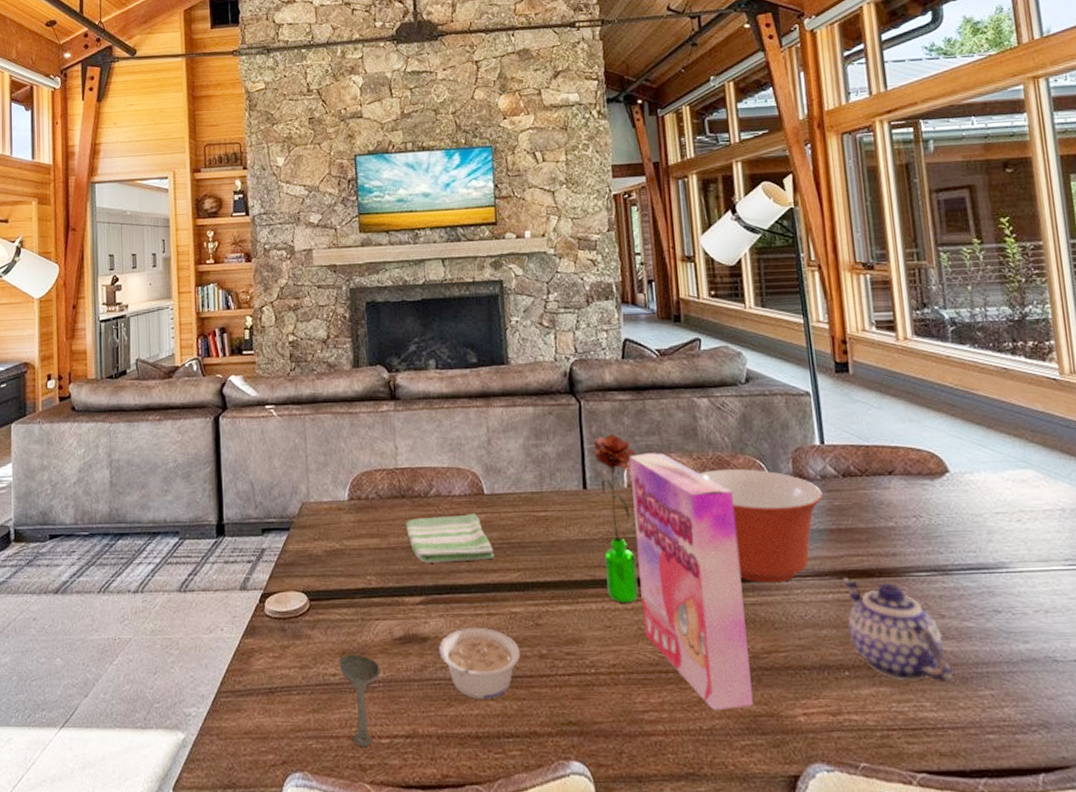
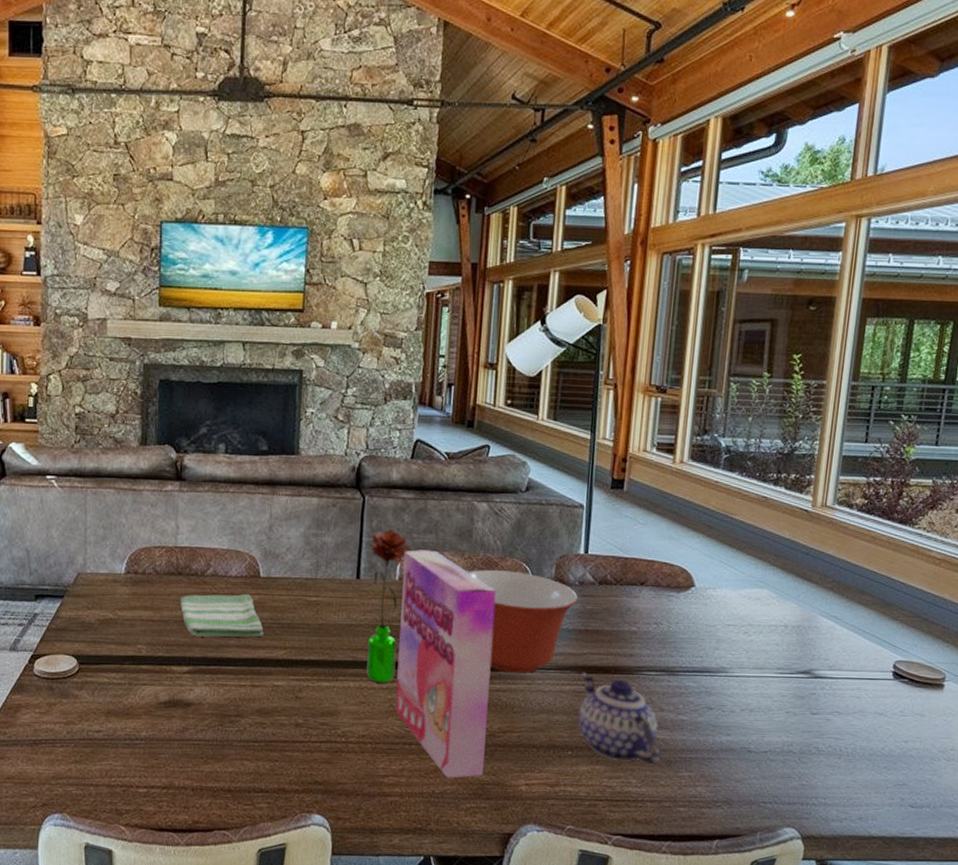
spoon: present [339,654,381,748] -> none [104,714,143,795]
legume: present [439,627,521,700] -> none [201,696,278,760]

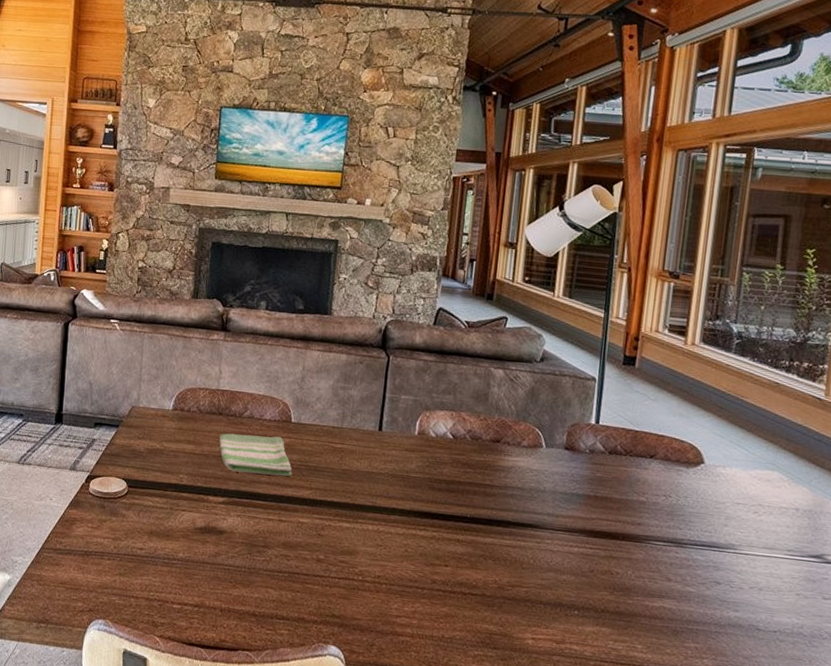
flower: present [366,529,410,683] -> none [384,388,430,529]
cereal box: present [395,550,496,778] -> none [410,408,509,626]
mixing bowl: present [468,570,578,673] -> none [483,431,588,532]
teapot: present [578,672,661,765] -> none [585,536,667,633]

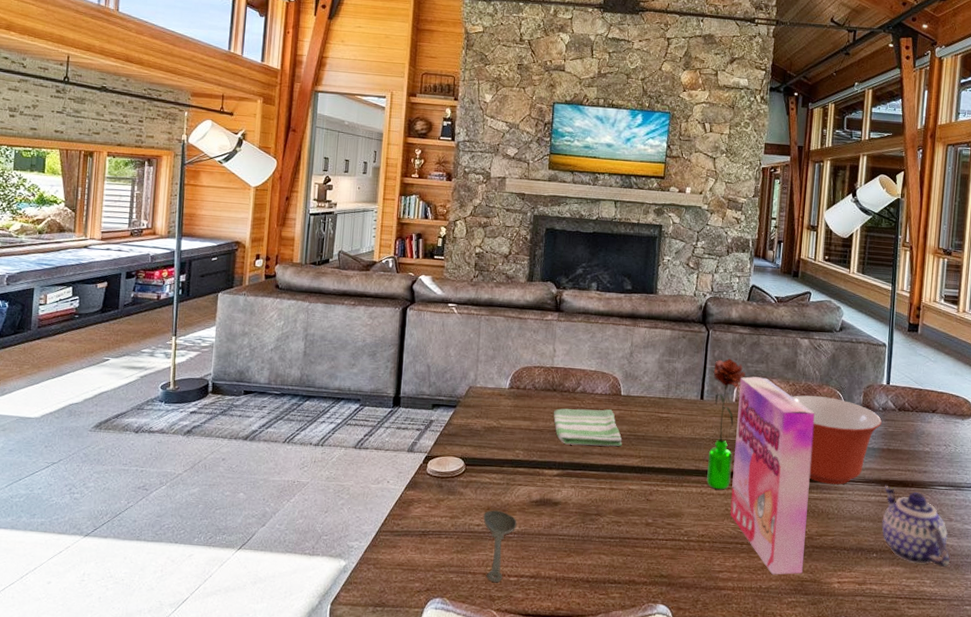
spoon: none [146,534,181,609] -> present [483,510,517,583]
flower: none [384,388,430,529] -> present [707,359,746,490]
cereal box: none [410,408,509,626] -> present [730,376,815,575]
mixing bowl: none [483,431,588,532] -> present [792,395,882,485]
teapot: none [585,536,667,633] -> present [881,485,950,568]

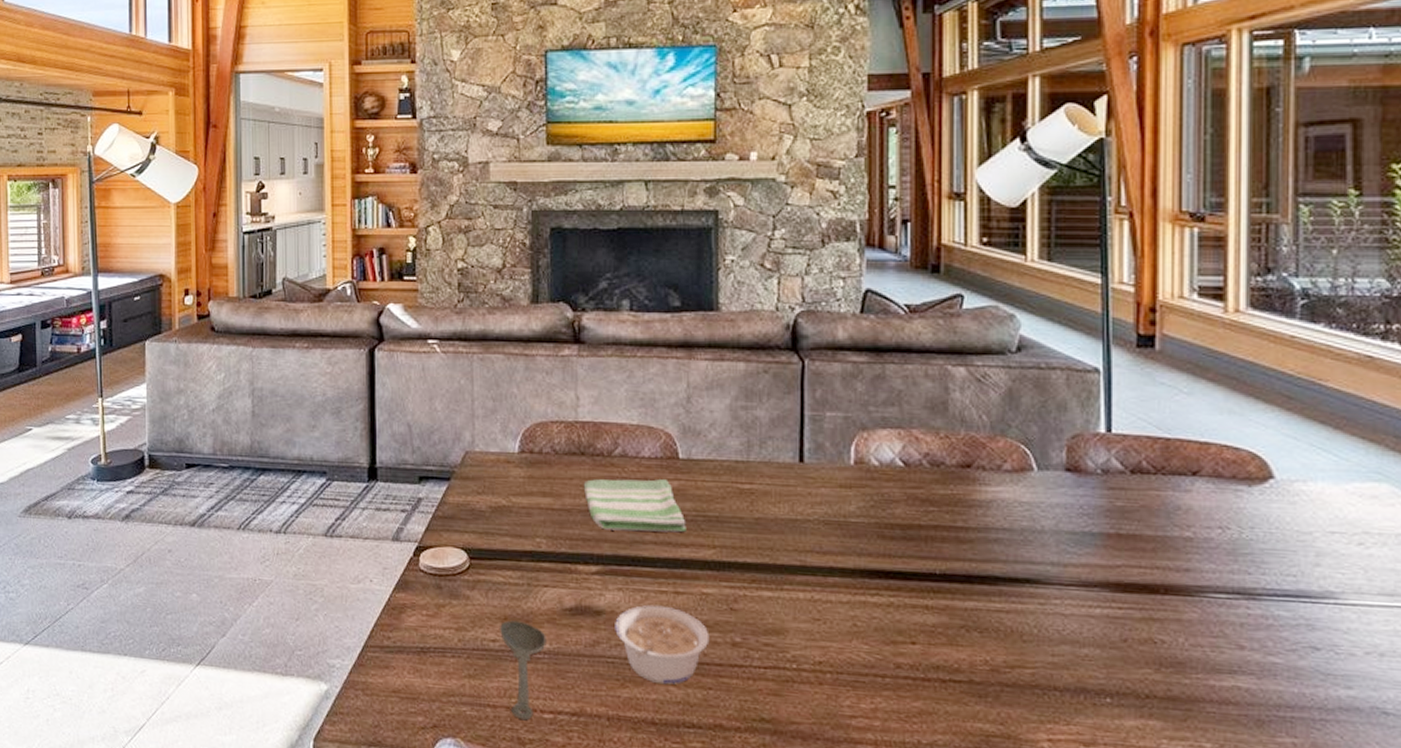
legume: none [566,497,631,554] -> present [615,605,710,685]
flower: present [707,359,746,490] -> none [816,401,867,596]
cereal box: present [730,376,815,575] -> none [860,426,988,725]
mixing bowl: present [792,395,882,485] -> none [945,452,1102,590]
teapot: present [881,485,950,568] -> none [1116,590,1245,724]

